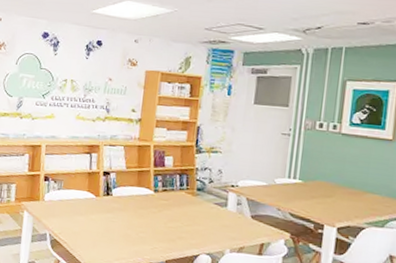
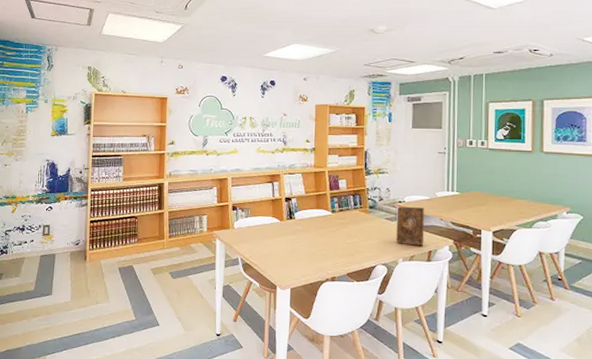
book: none [224,191,261,238] -> present [396,207,425,246]

